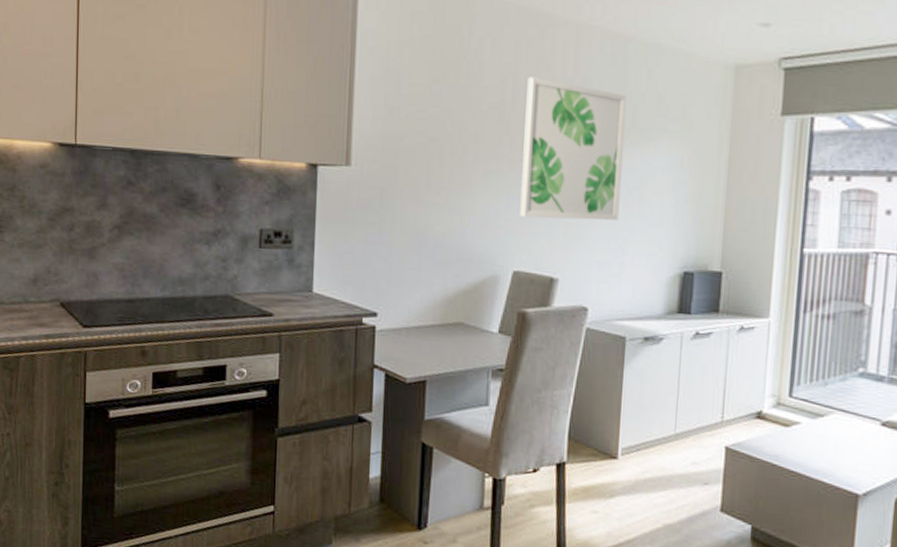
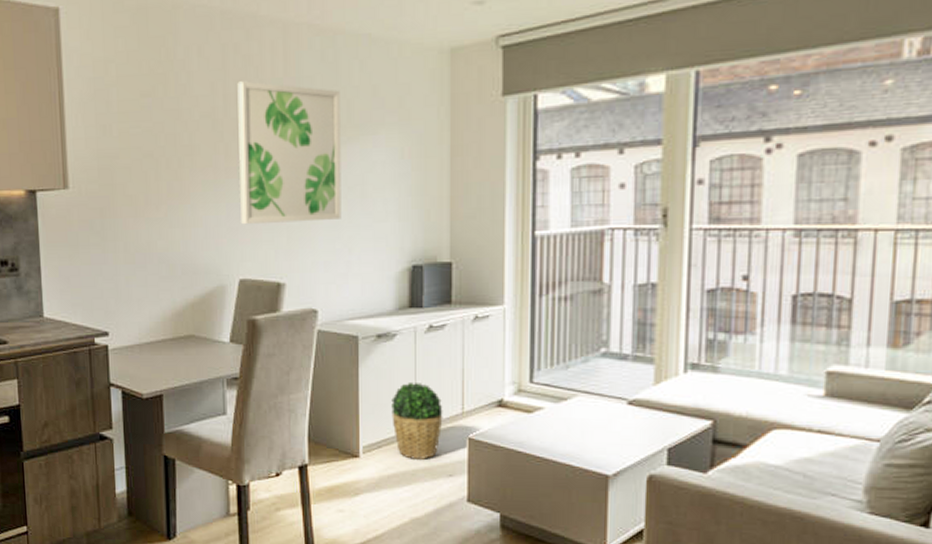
potted plant: none [652,386,704,466] -> present [391,381,443,459]

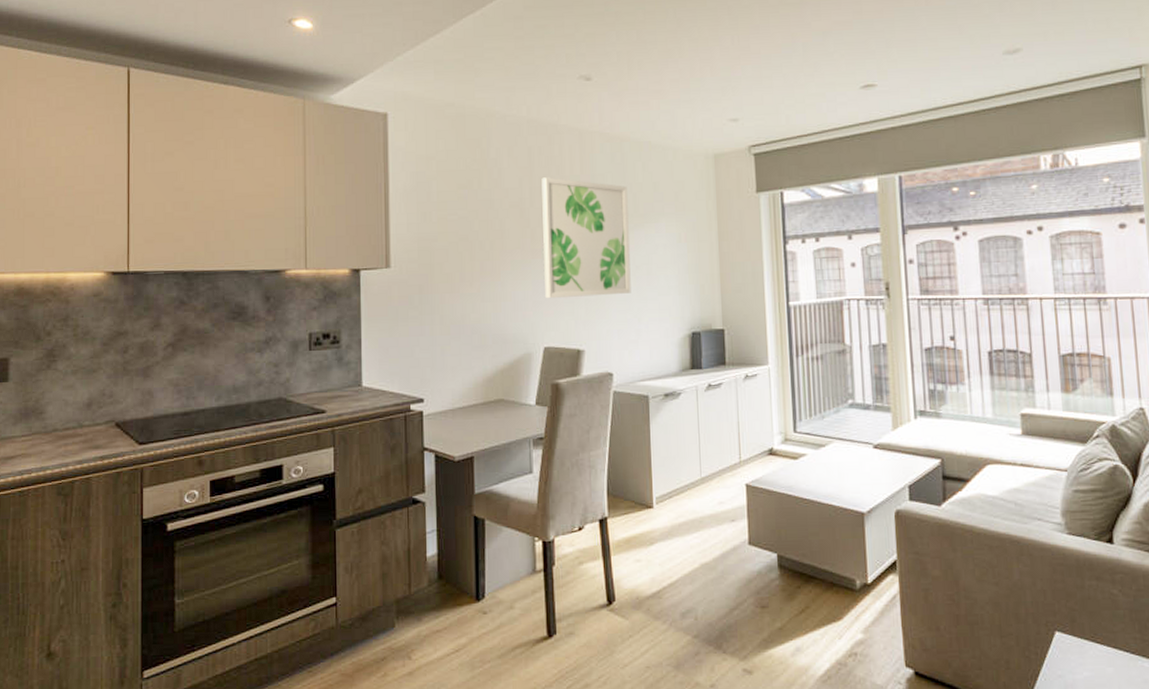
potted plant: present [391,381,443,459] -> none [679,435,724,507]

